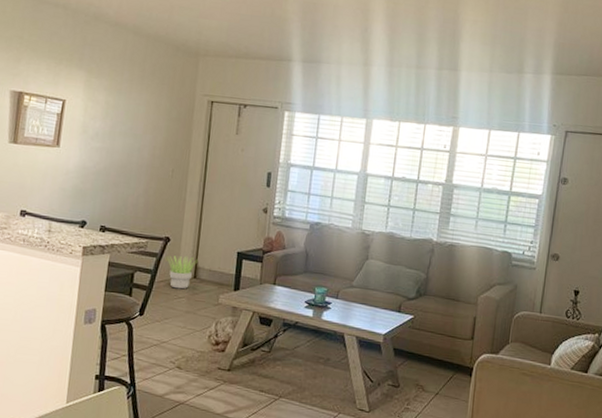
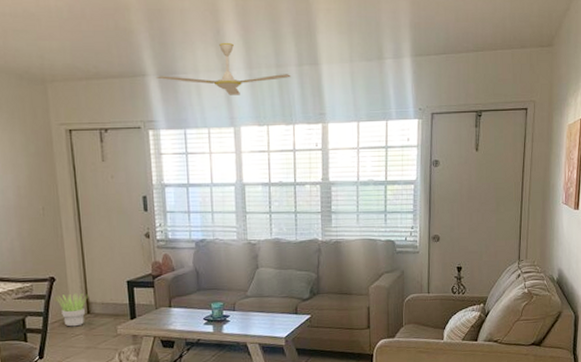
ceiling fan: none [300,39,429,90] -> present [155,42,291,95]

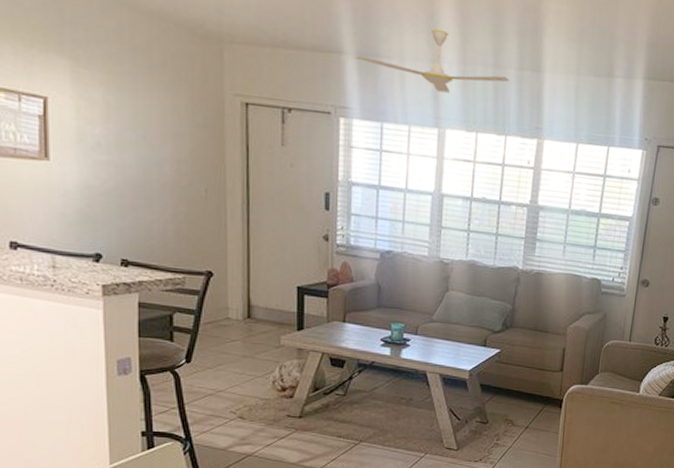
potted plant: present [53,293,89,327] -> none [209,292,251,331]

